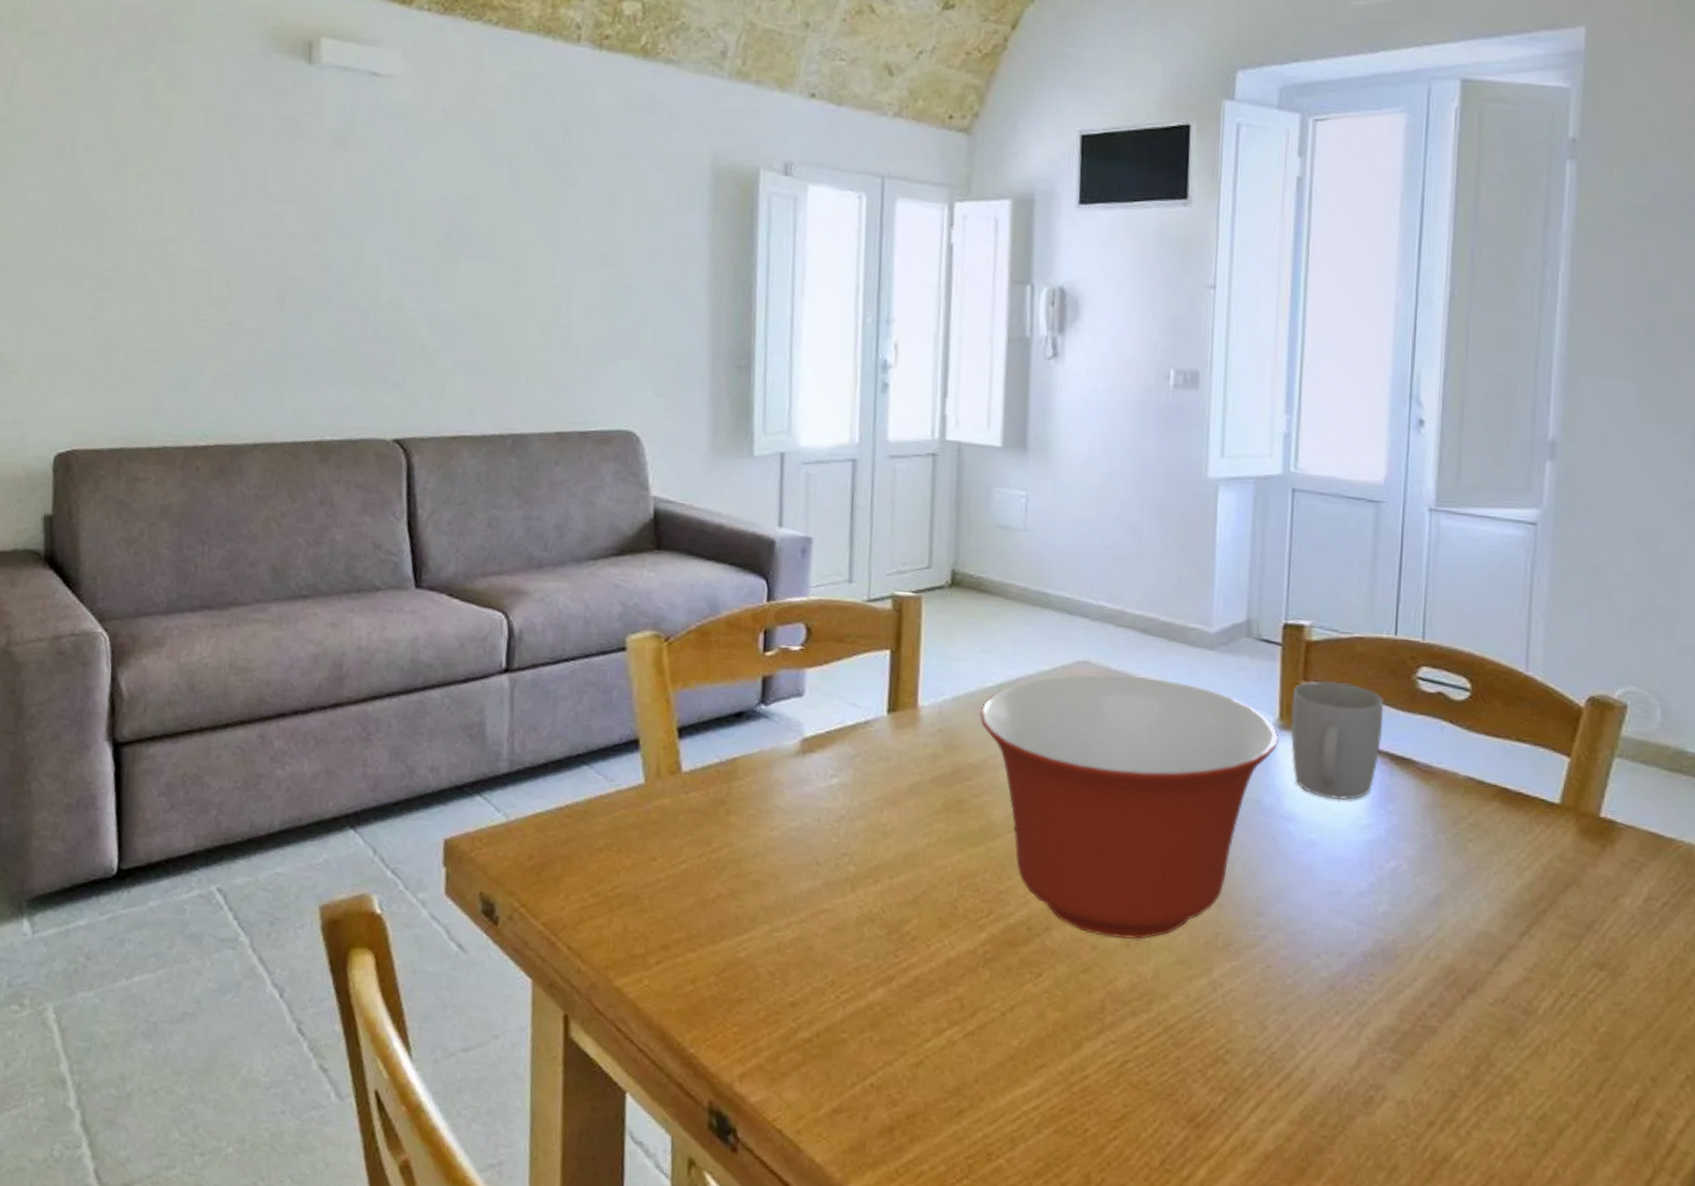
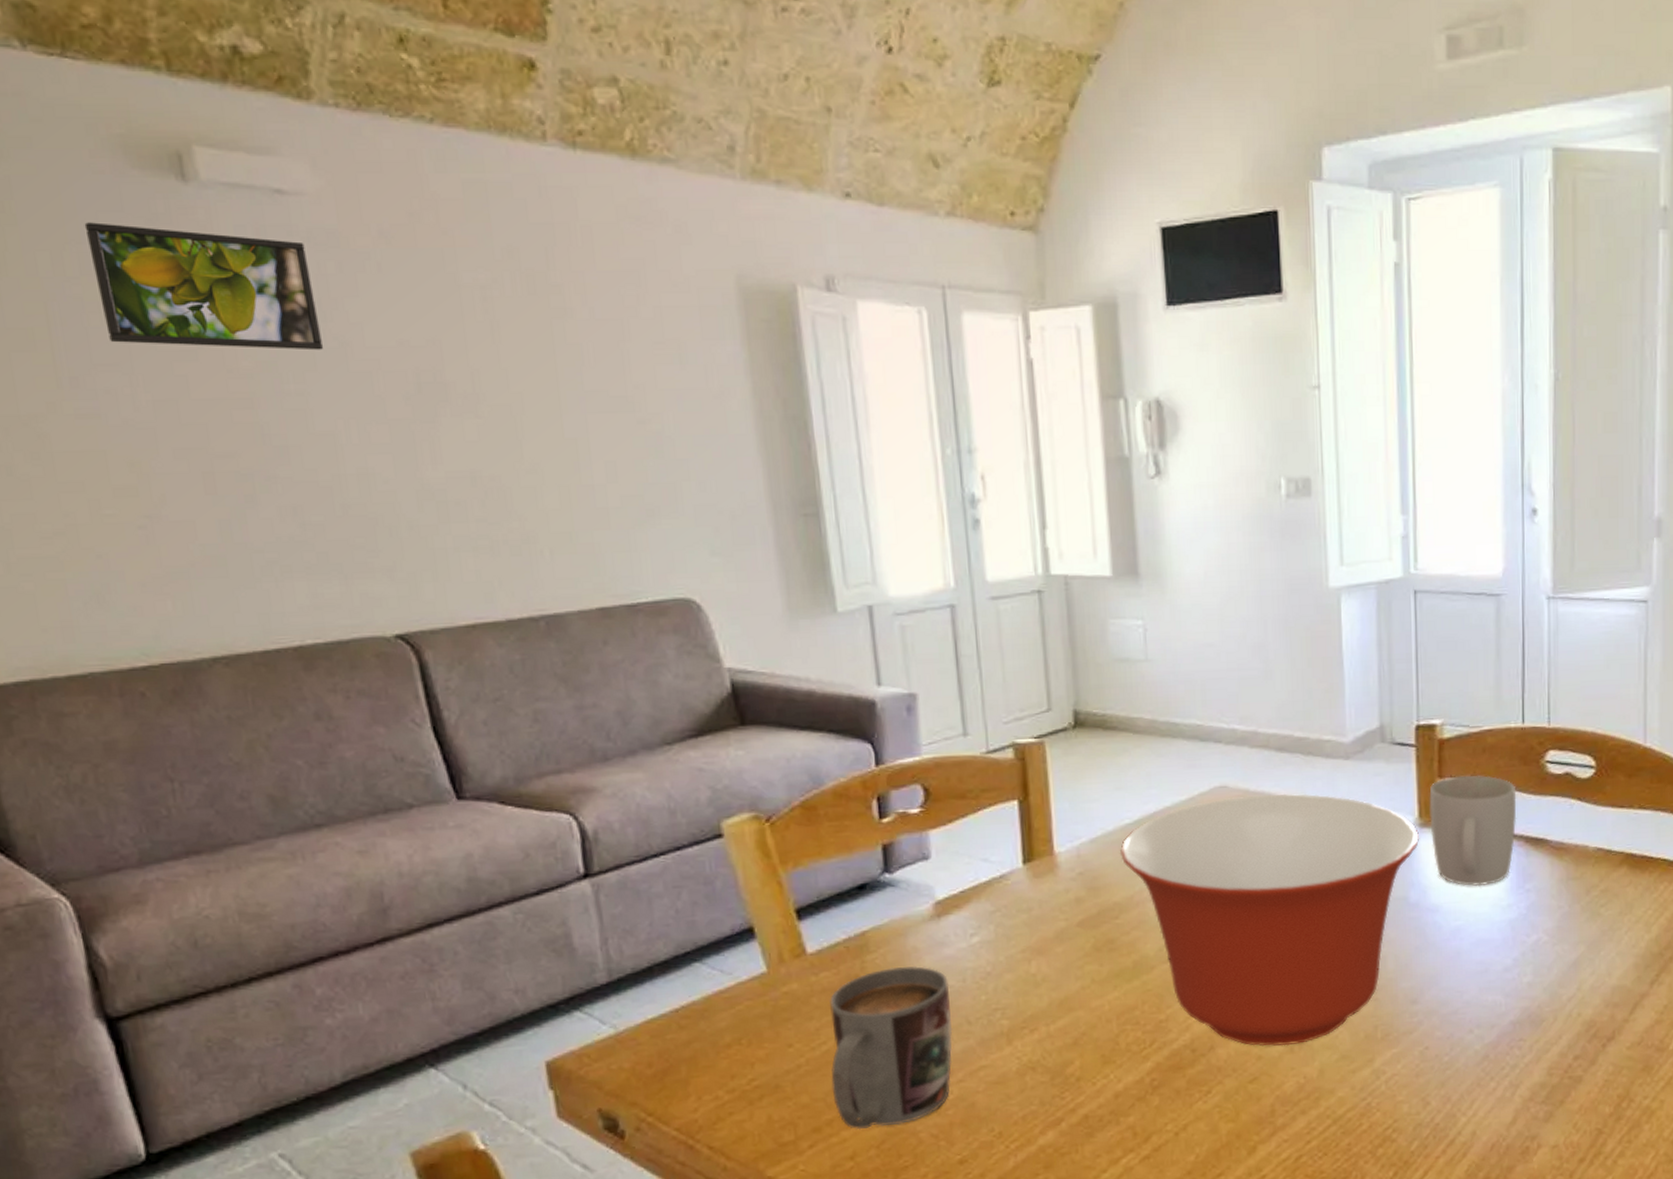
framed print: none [233,92,386,200] -> present [84,222,324,351]
mug: none [684,797,805,955] -> present [830,966,953,1130]

